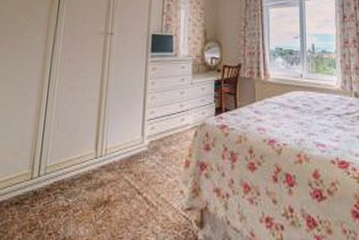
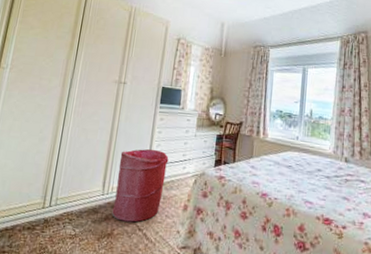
laundry hamper: none [107,102,165,186] -> present [112,149,169,222]

